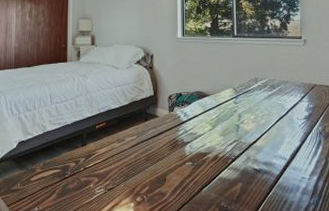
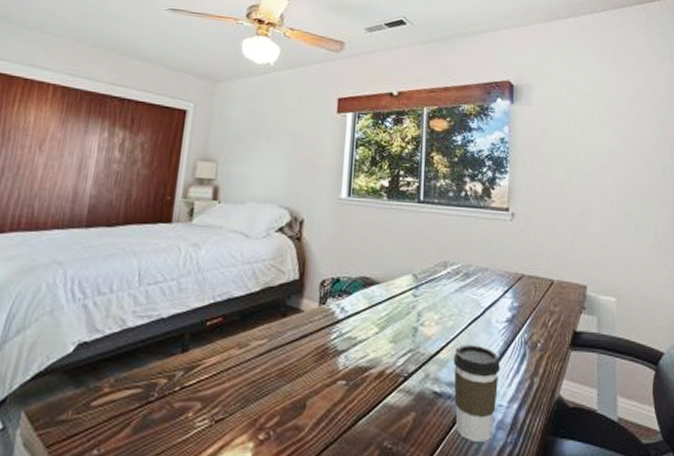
coffee cup: none [266,136,302,204] -> present [453,344,500,443]

